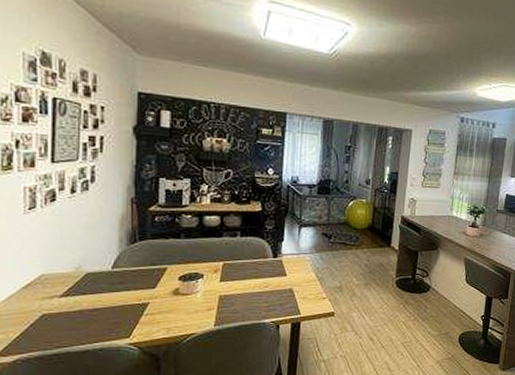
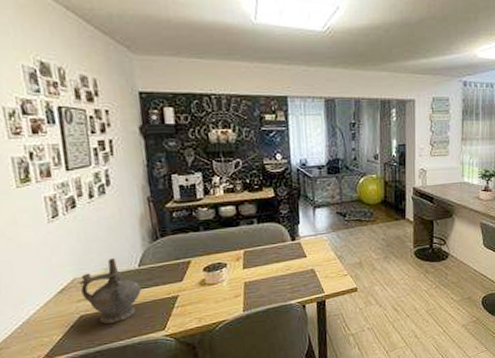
ceremonial vessel: none [46,257,112,327] -> present [78,258,142,325]

